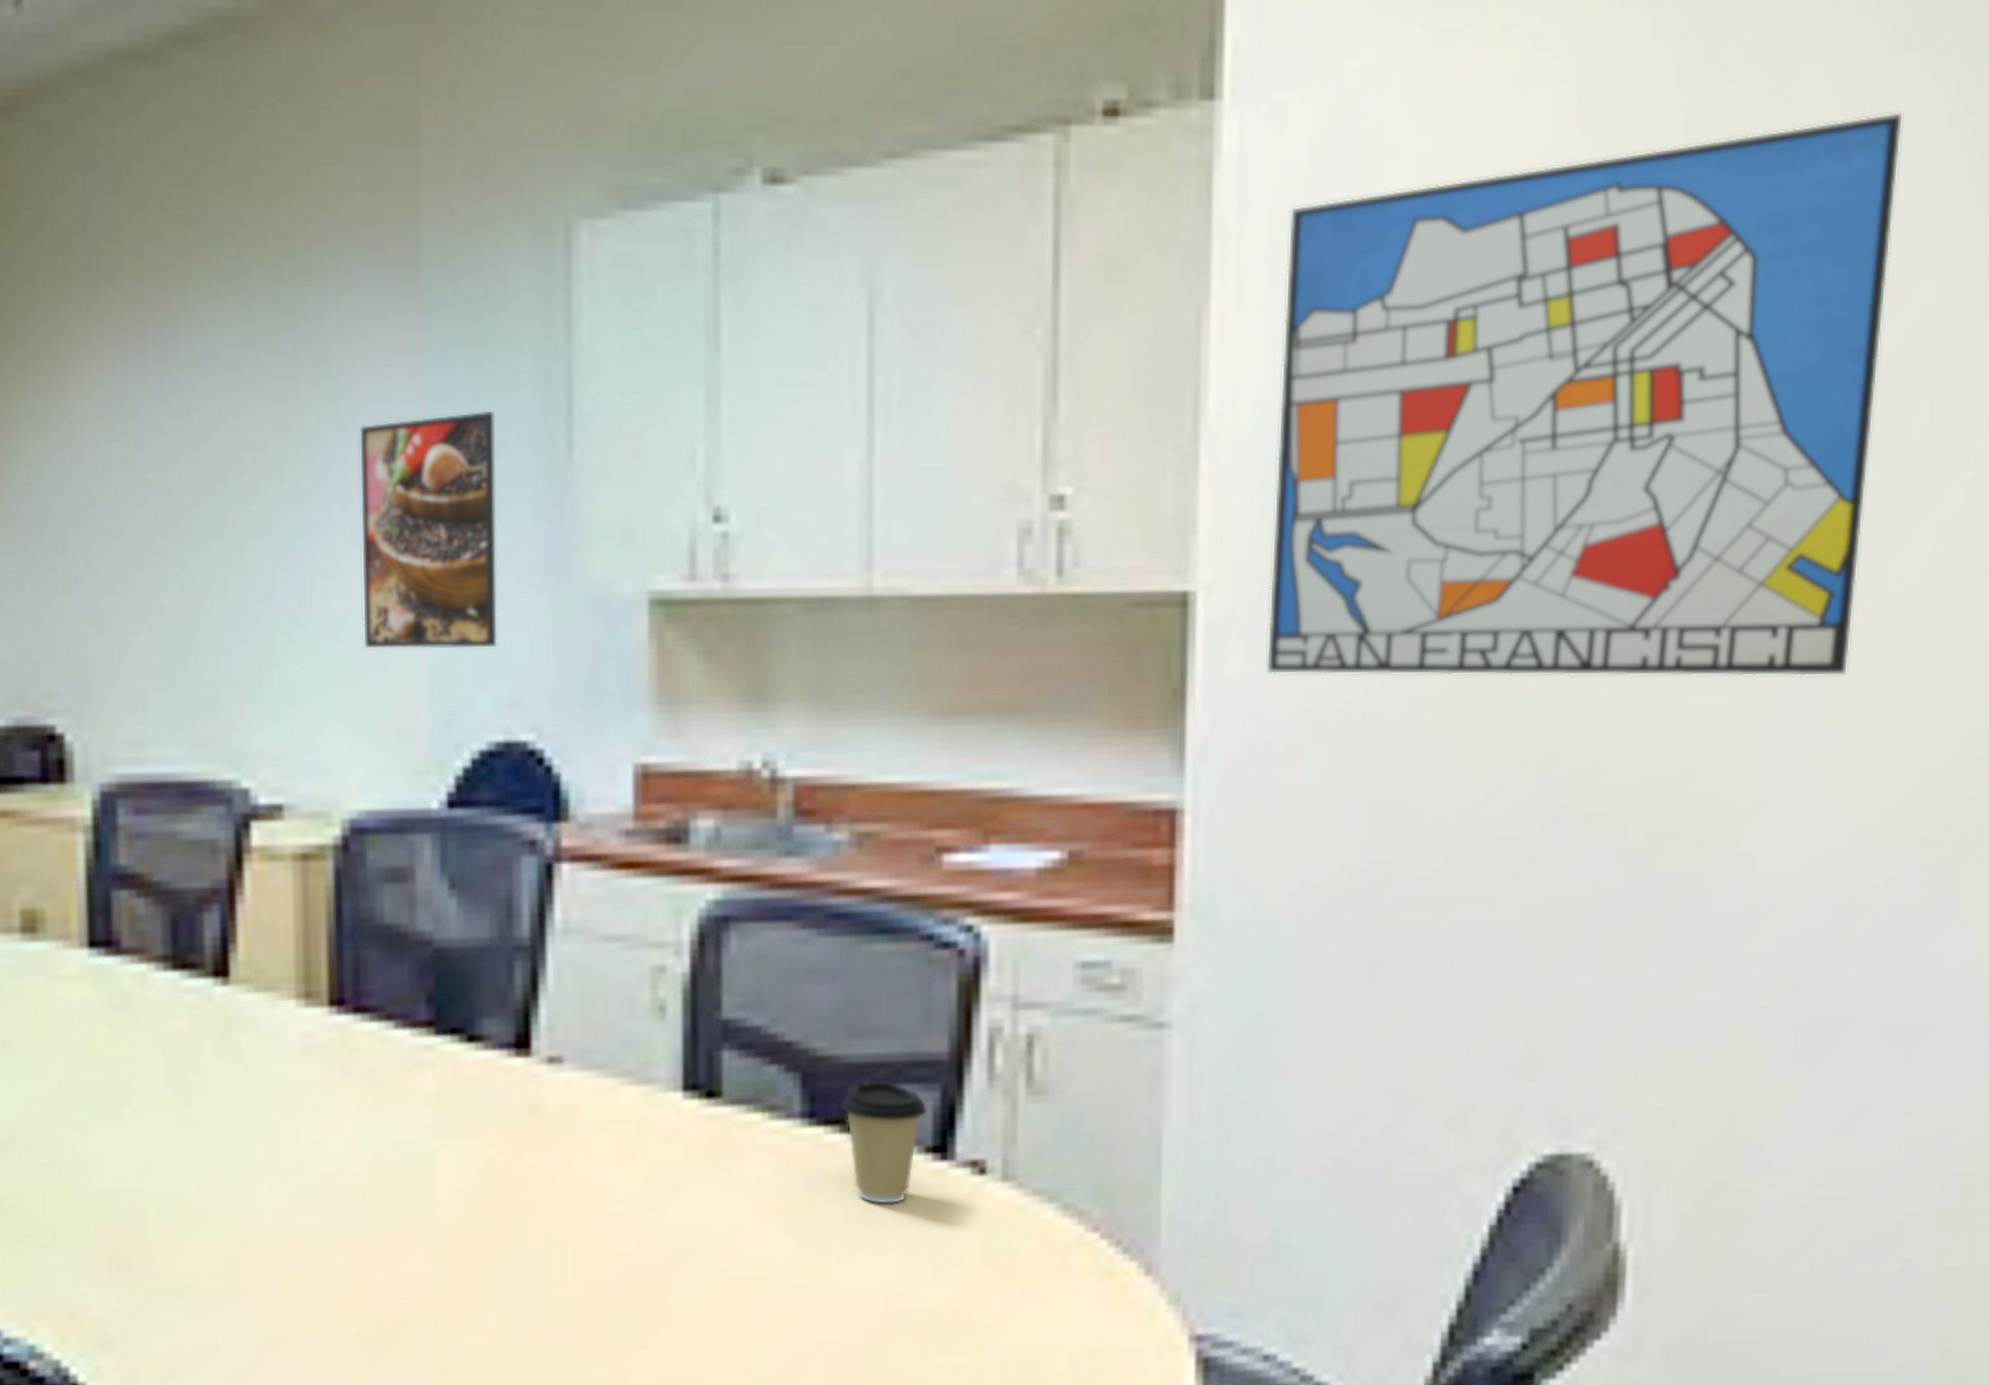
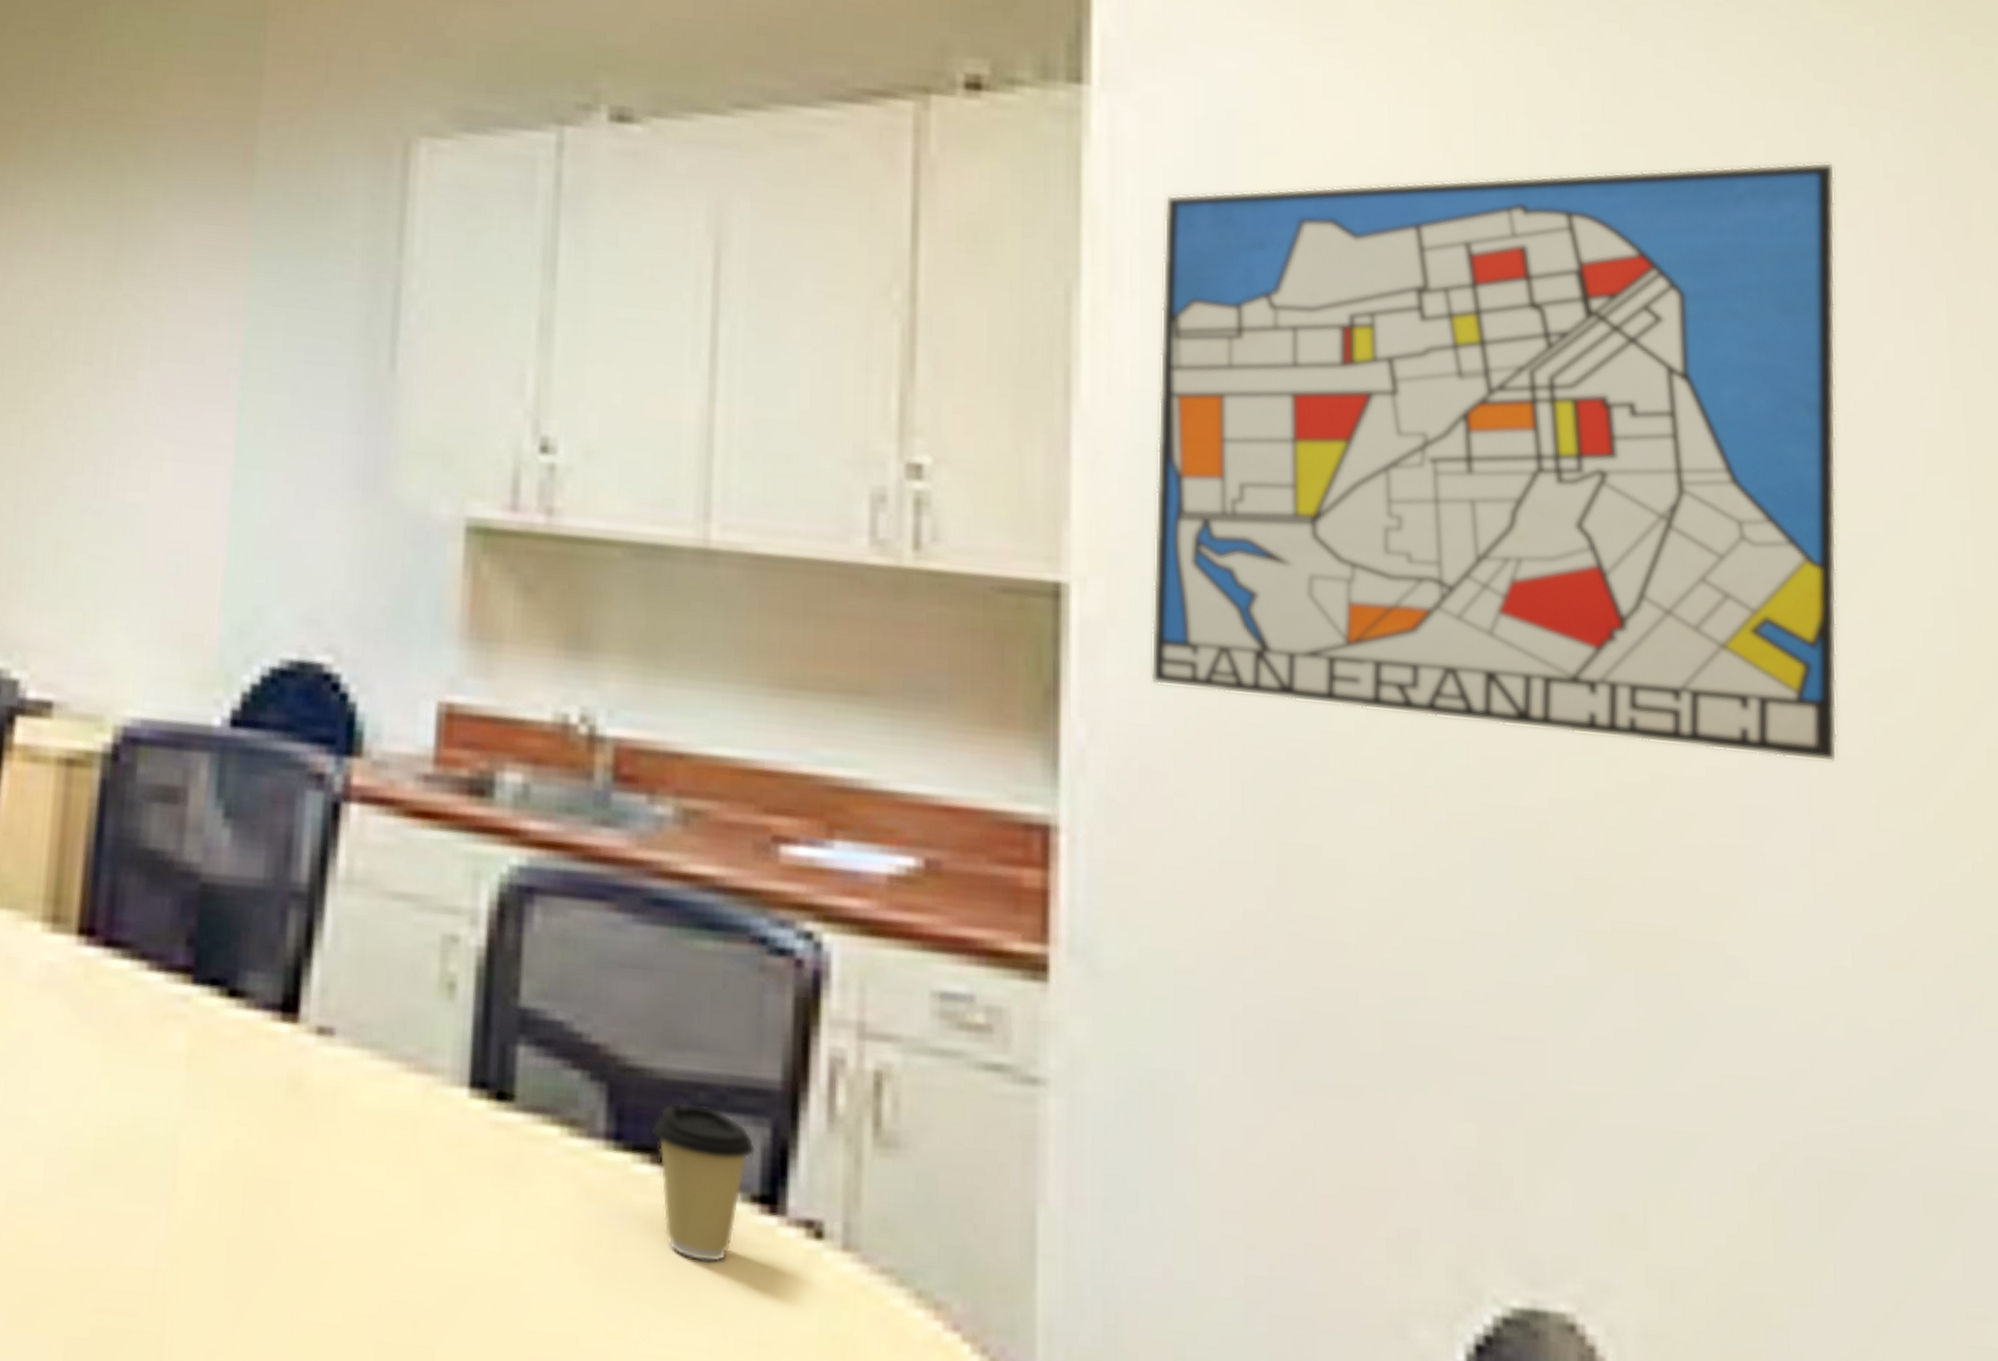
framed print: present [360,410,497,649] -> none [158,314,317,558]

